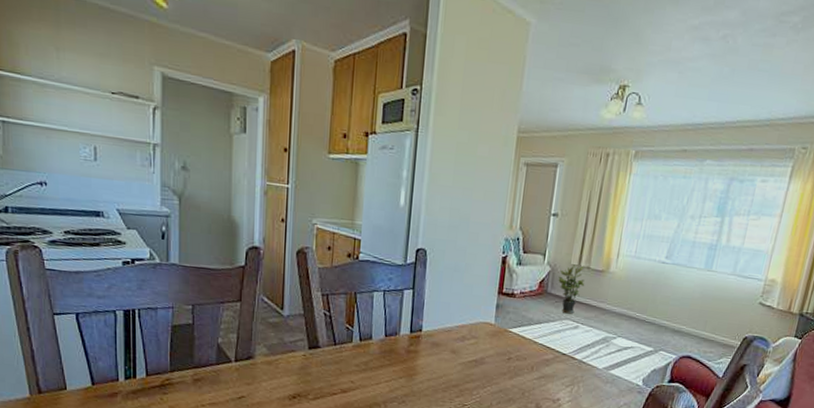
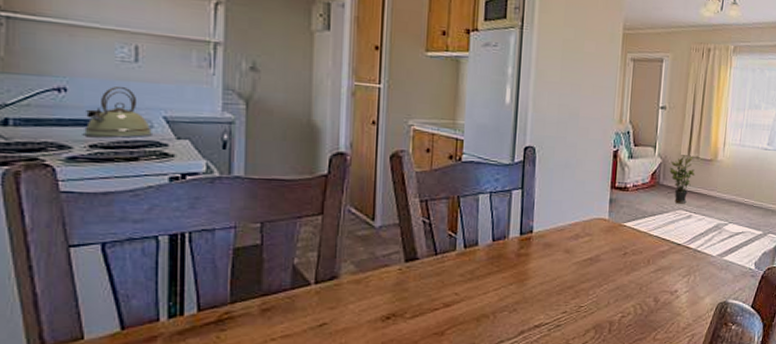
kettle: none [60,181,109,227] -> present [84,85,152,138]

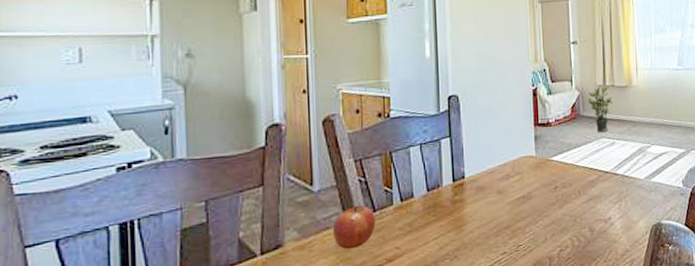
kettle: present [84,85,152,138] -> none [35,87,98,139]
fruit: none [390,246,437,290] -> present [332,205,376,250]

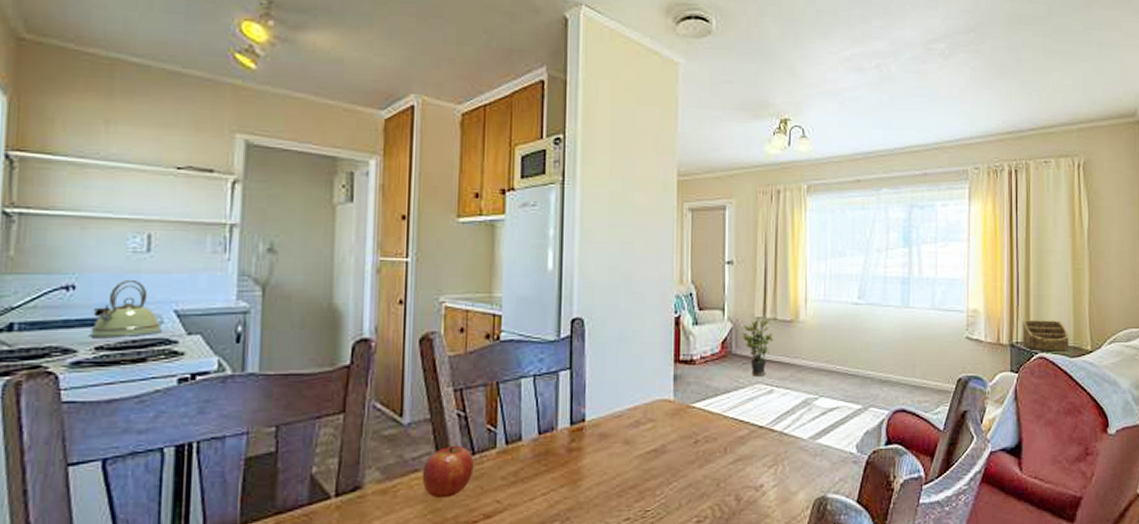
kettle: none [35,87,98,139] -> present [90,279,162,339]

